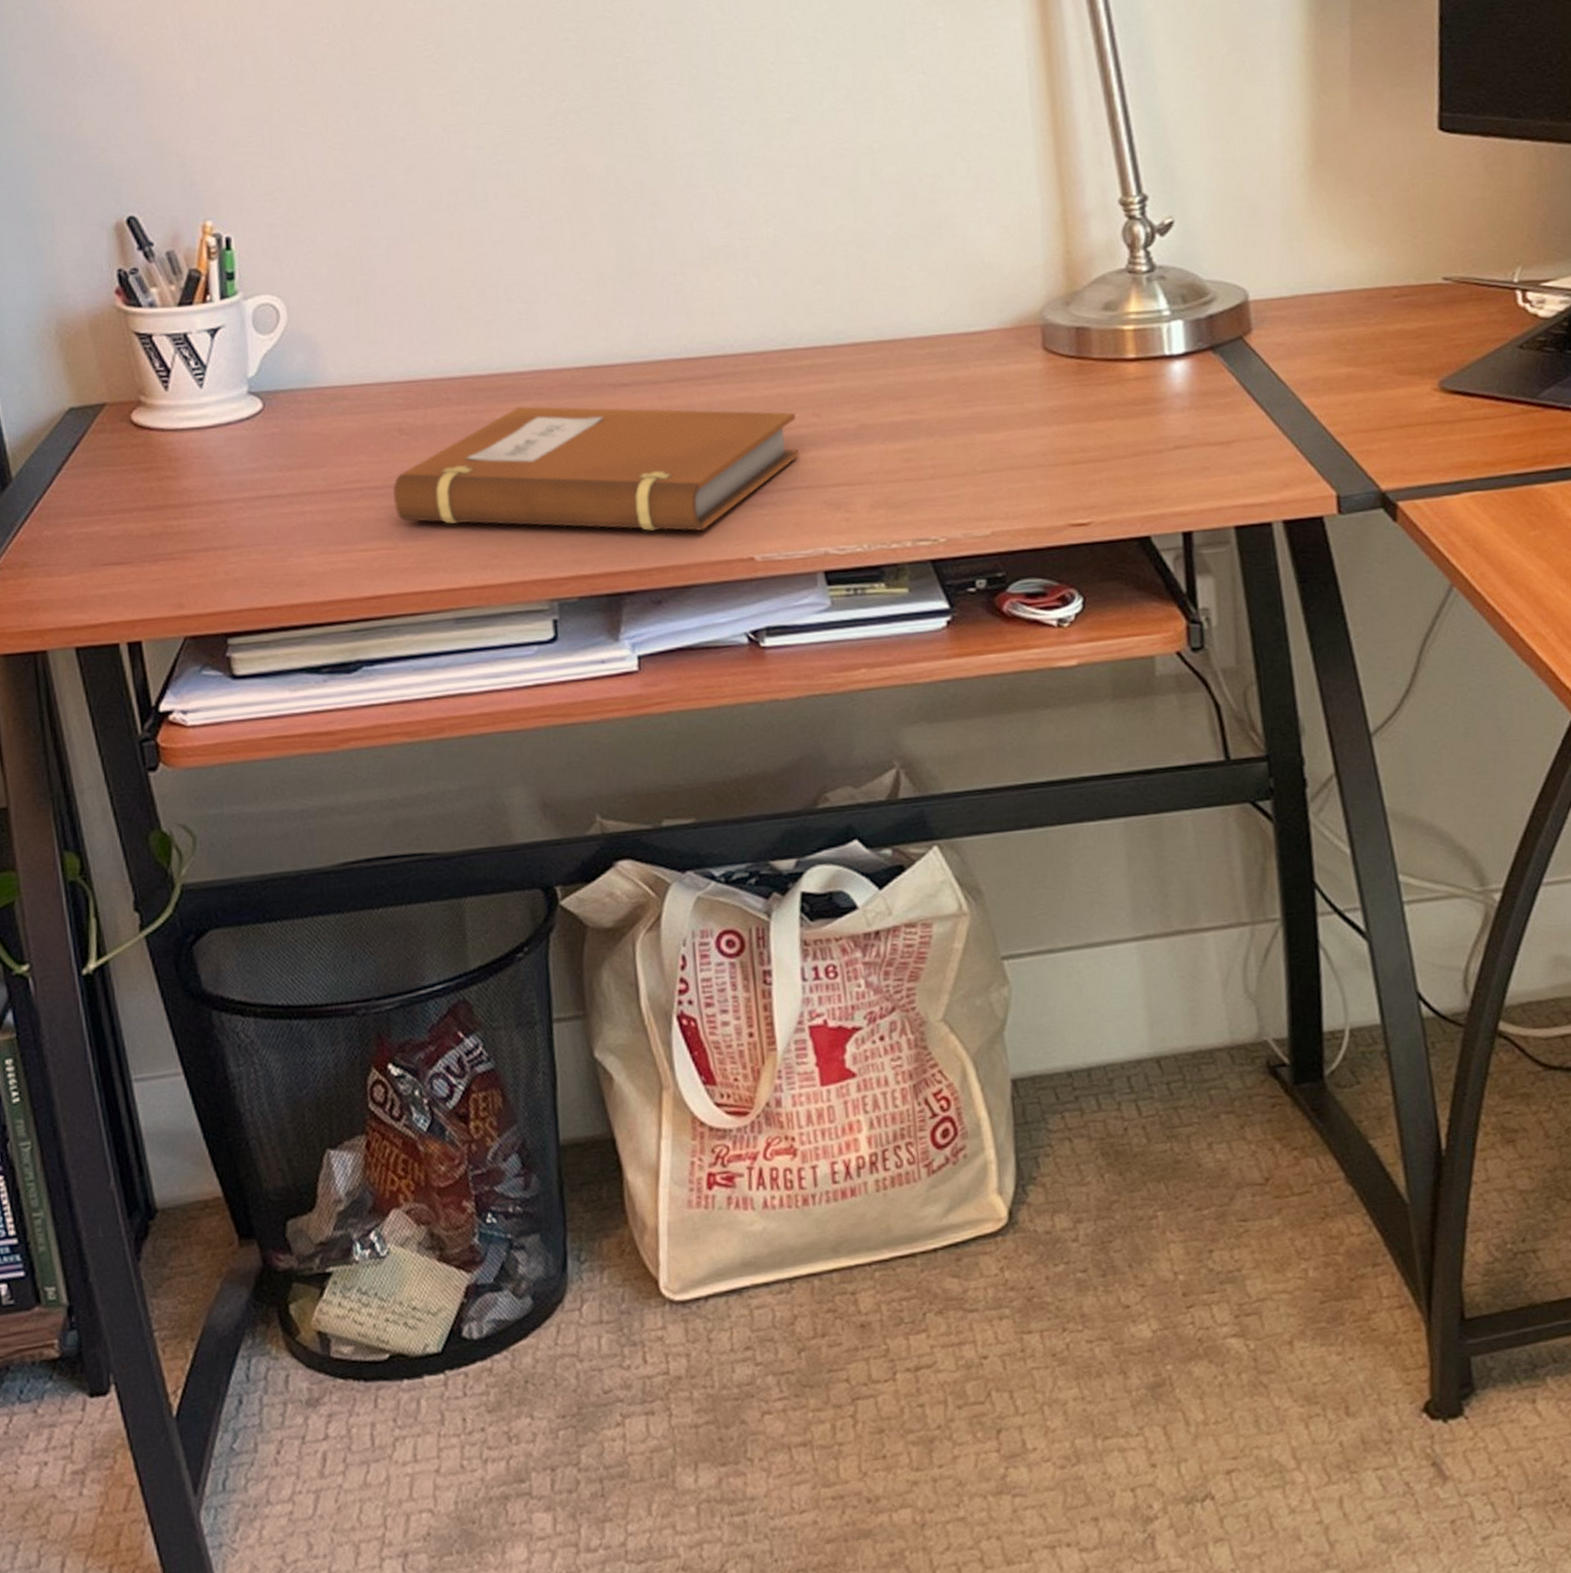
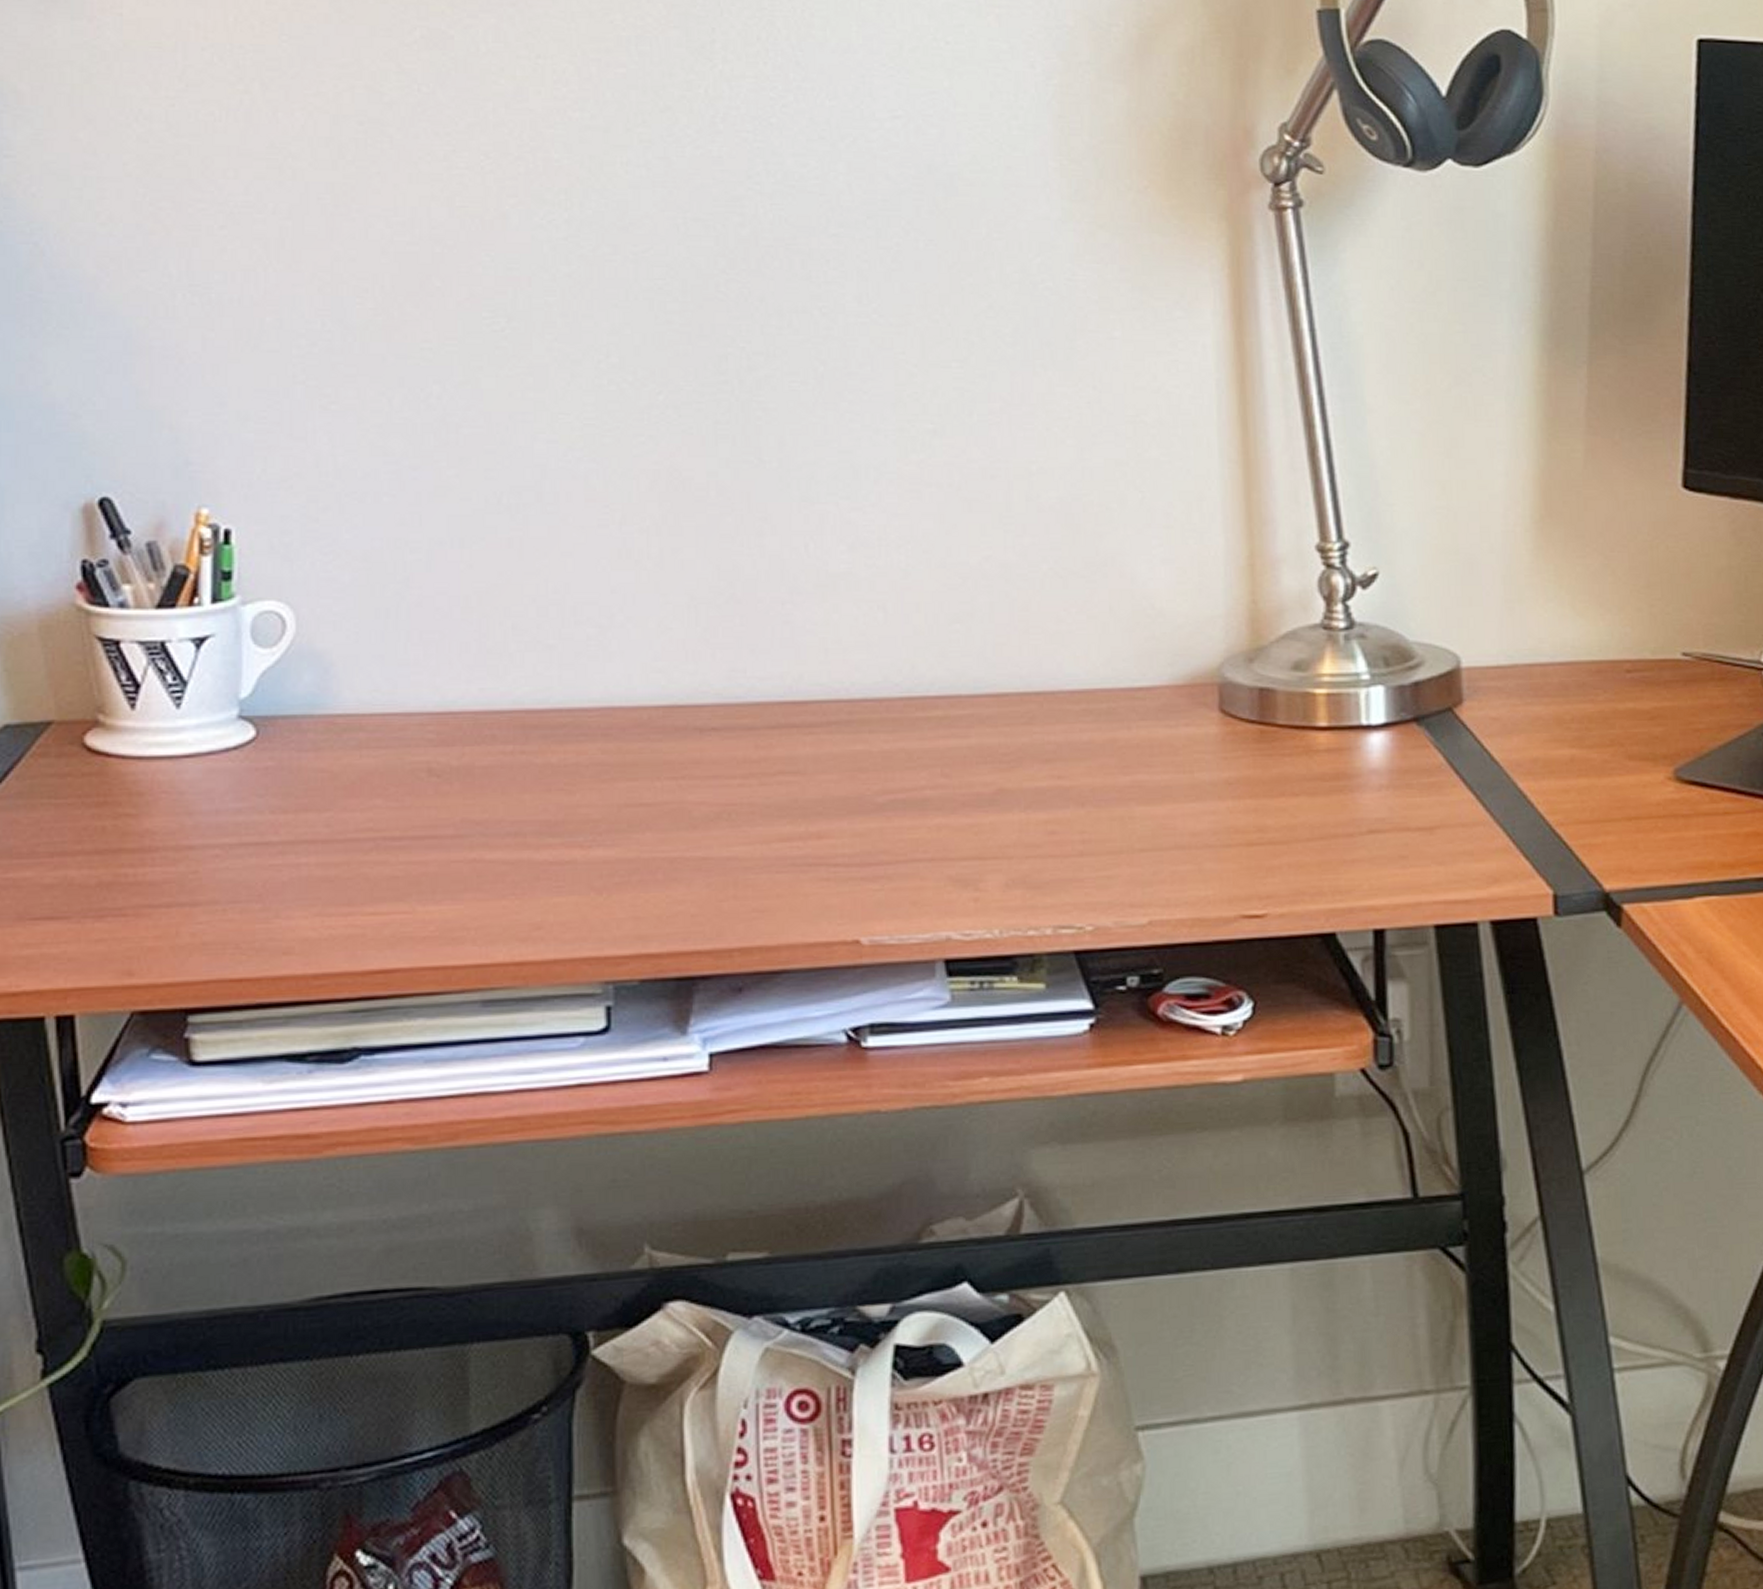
notebook: present [392,406,800,532] -> none [414,748,923,907]

